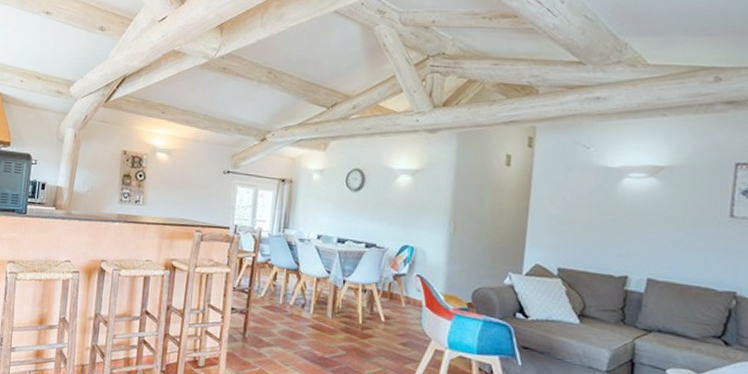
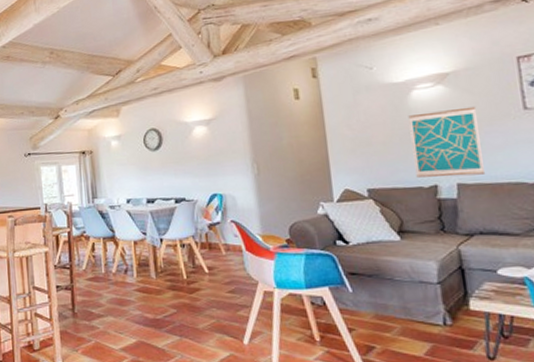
wall art: none [609,202,684,274] -> present [408,106,485,178]

